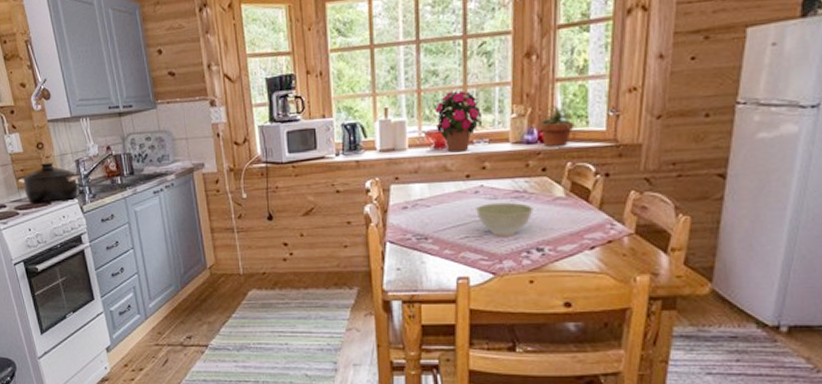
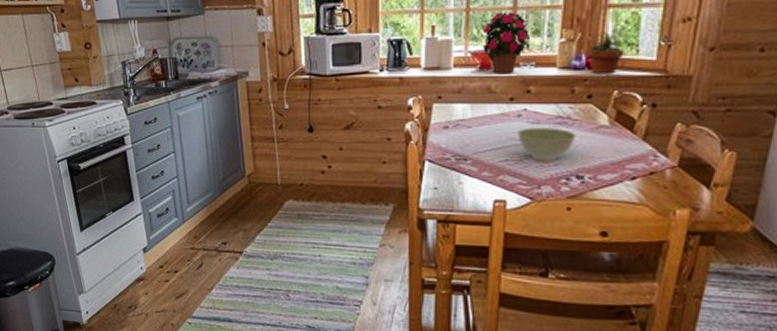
saucepan: present [16,162,82,205] -> none [63,63,127,104]

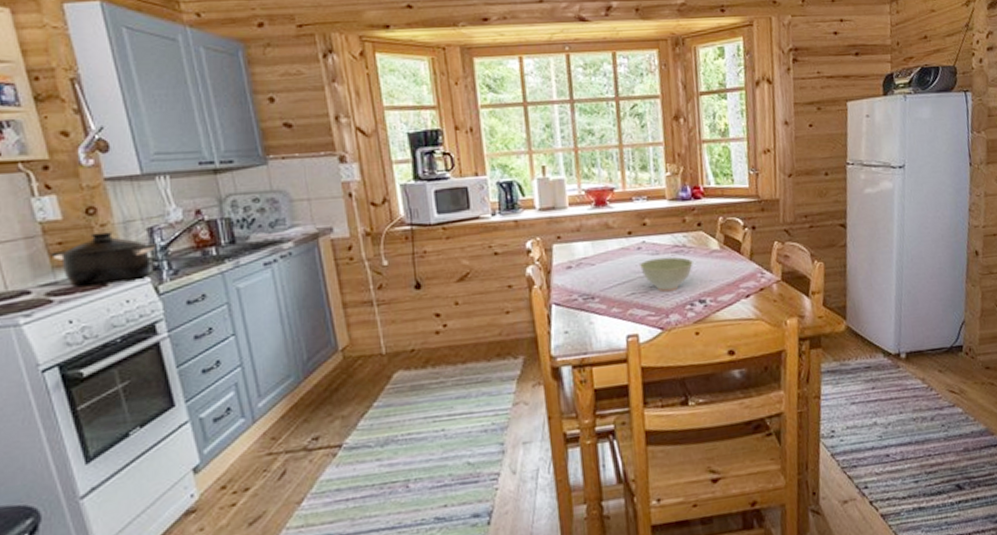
saucepan: none [63,63,127,104] -> present [49,232,157,288]
potted flower: present [483,10,531,74] -> none [593,148,640,210]
potted plant: present [588,29,628,75] -> none [691,162,725,203]

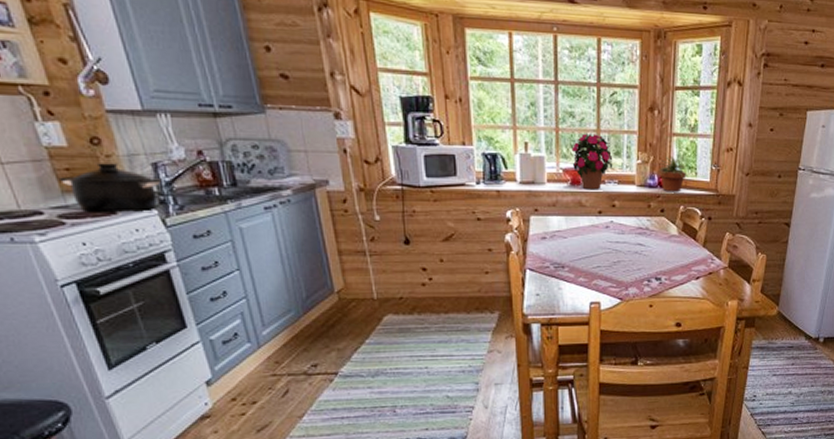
potted flower: none [593,148,640,210] -> present [571,132,613,190]
bowl: present [640,257,693,293] -> none [607,237,653,268]
potted plant: none [691,162,725,203] -> present [659,154,689,192]

